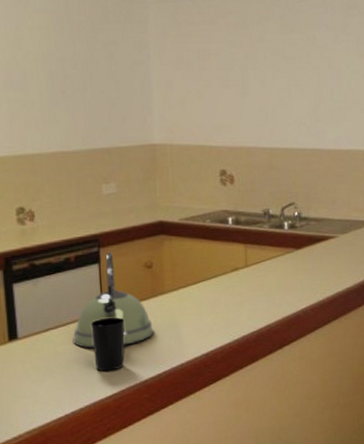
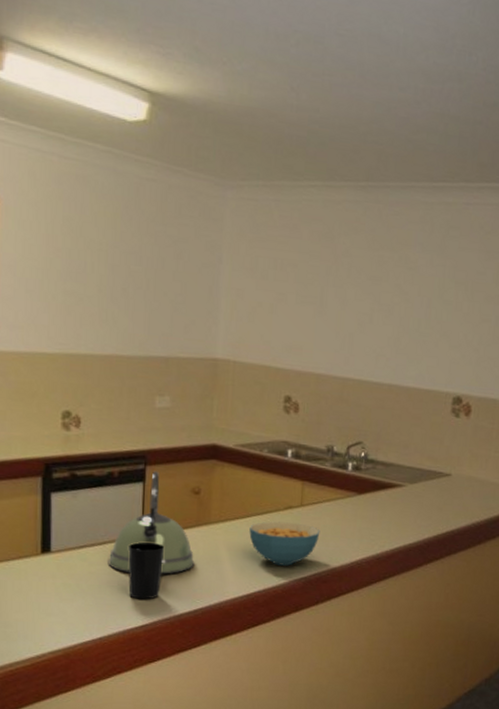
cereal bowl: none [201,282,266,323] -> present [249,521,320,566]

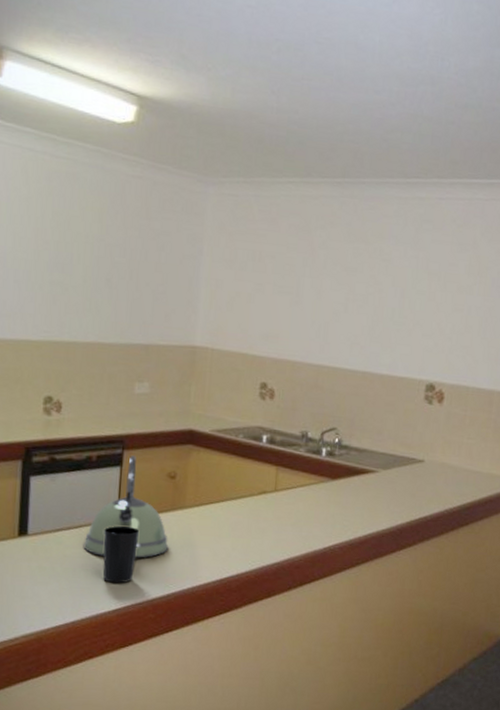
cereal bowl: present [249,521,320,566] -> none [223,506,294,551]

